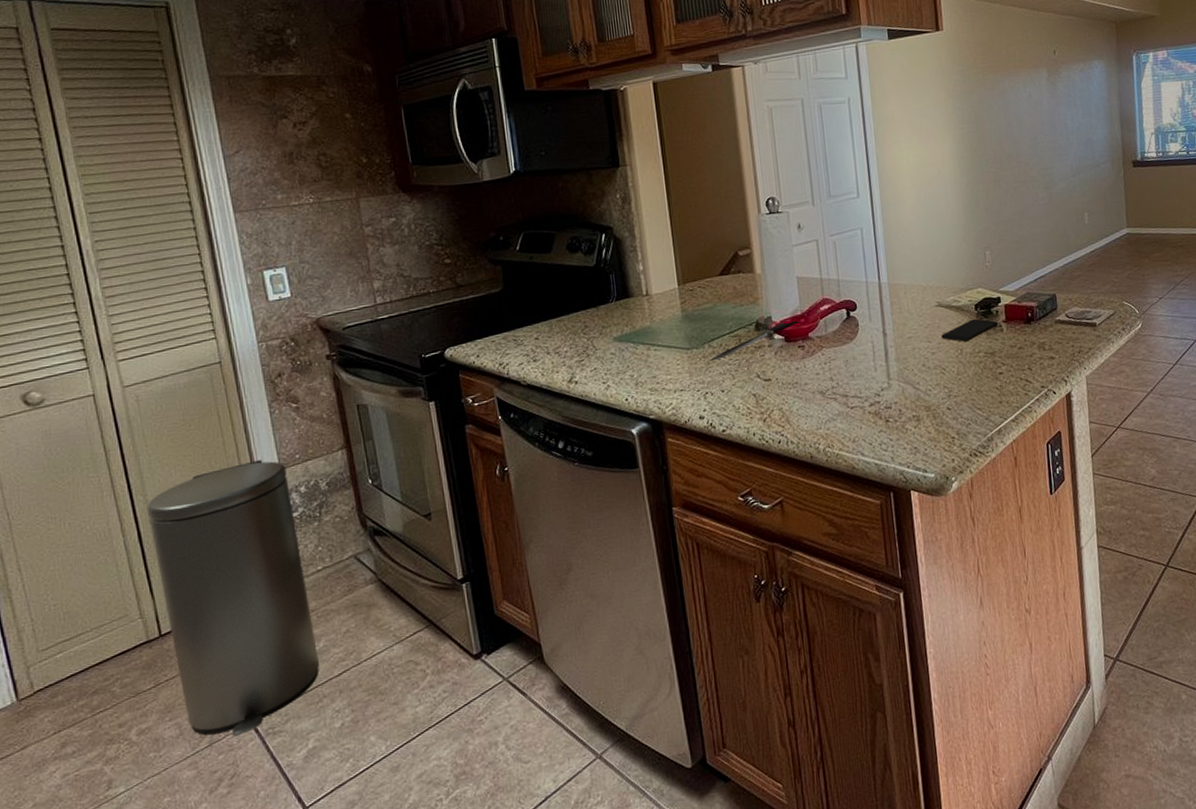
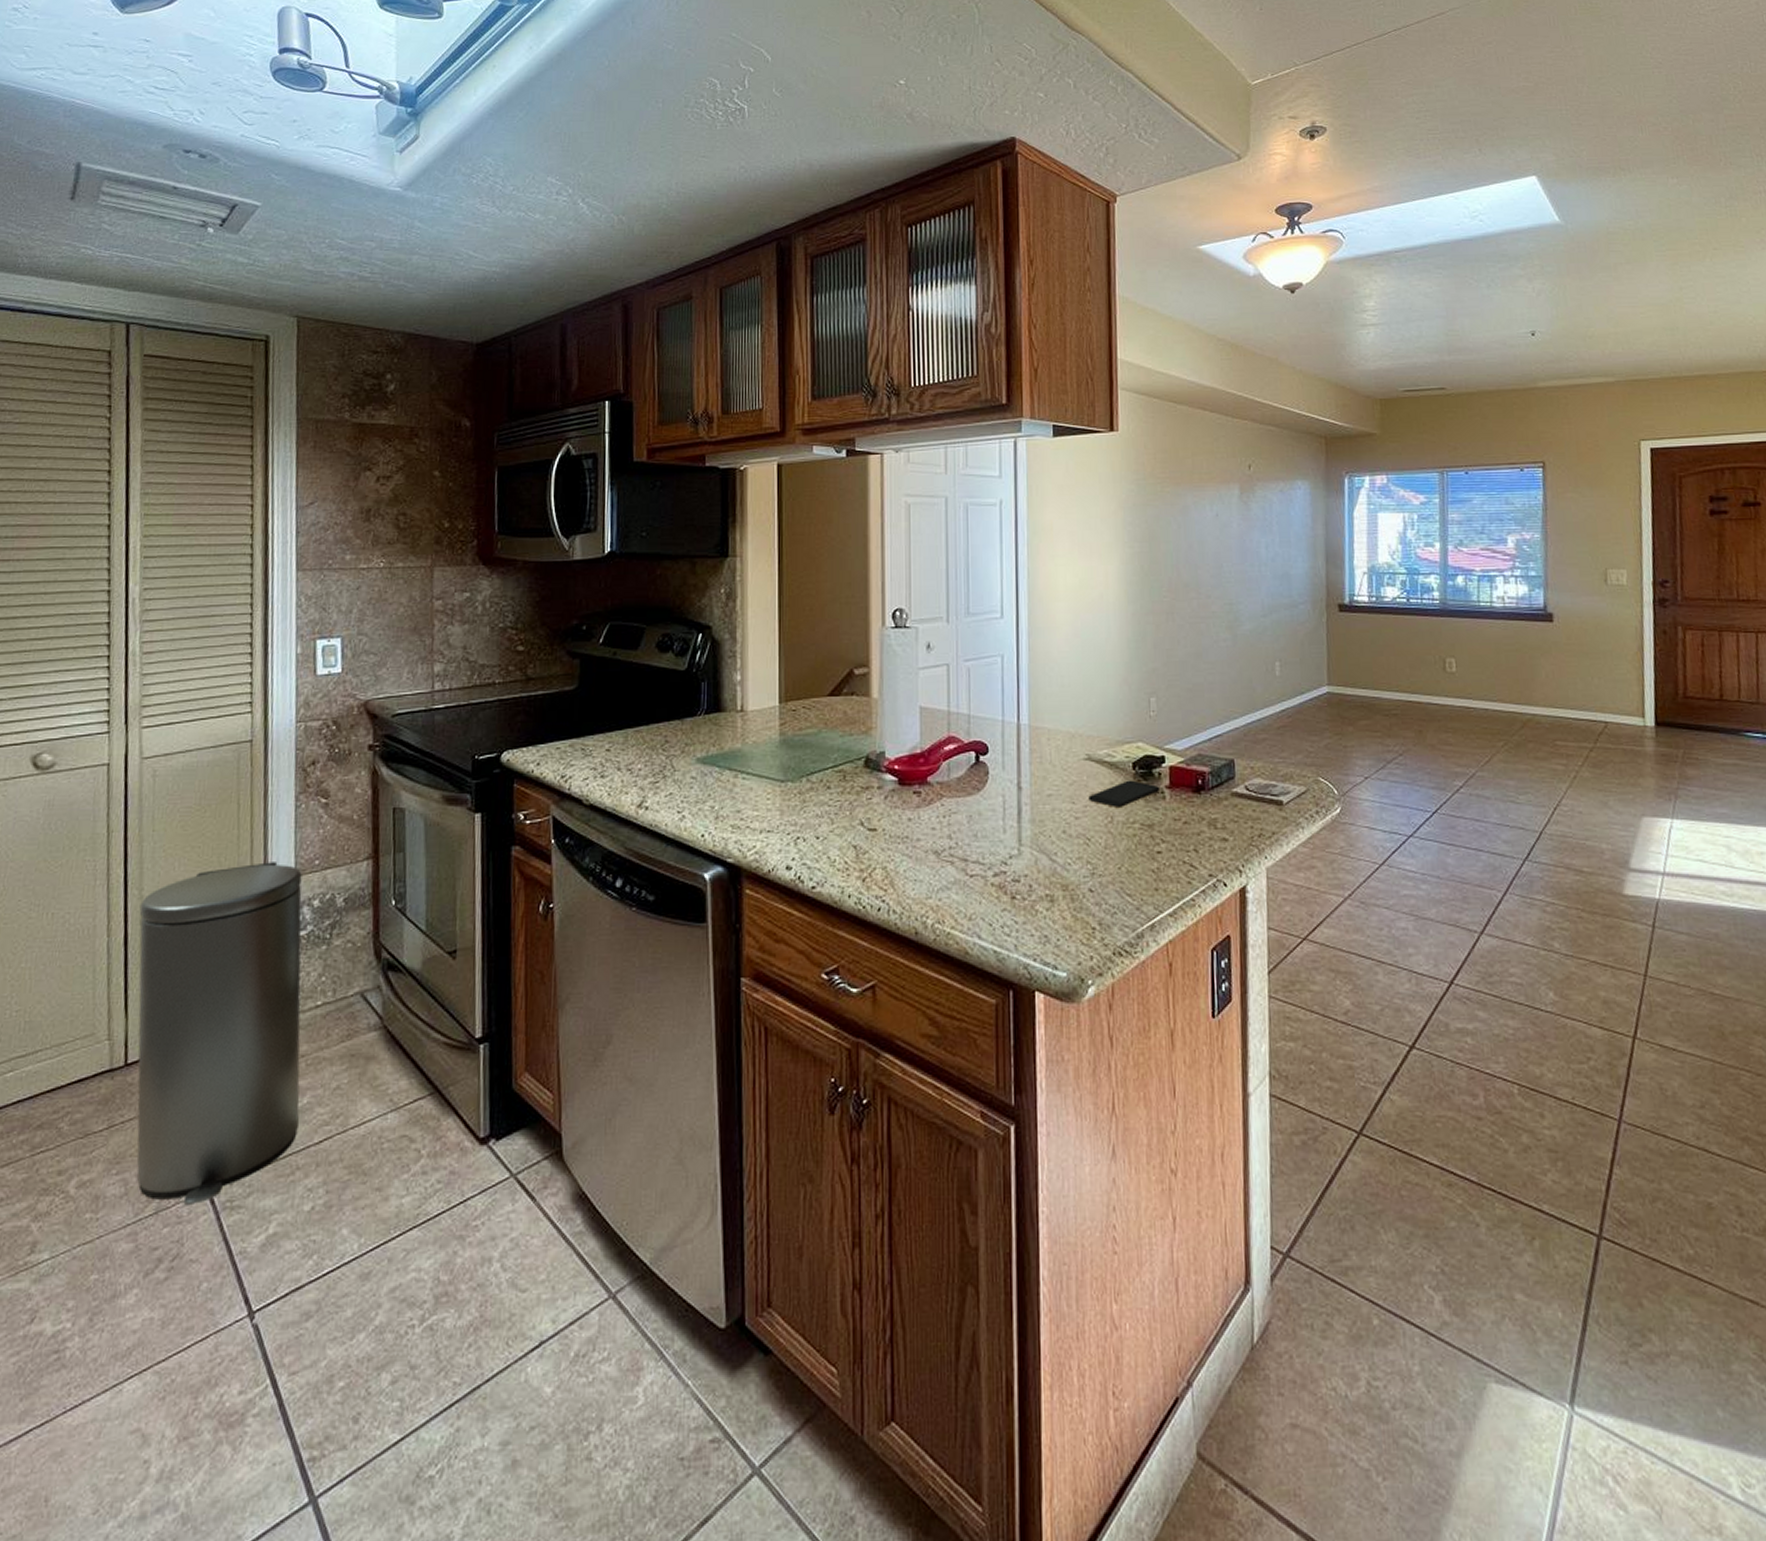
knife: present [709,319,802,362] -> none [805,759,921,799]

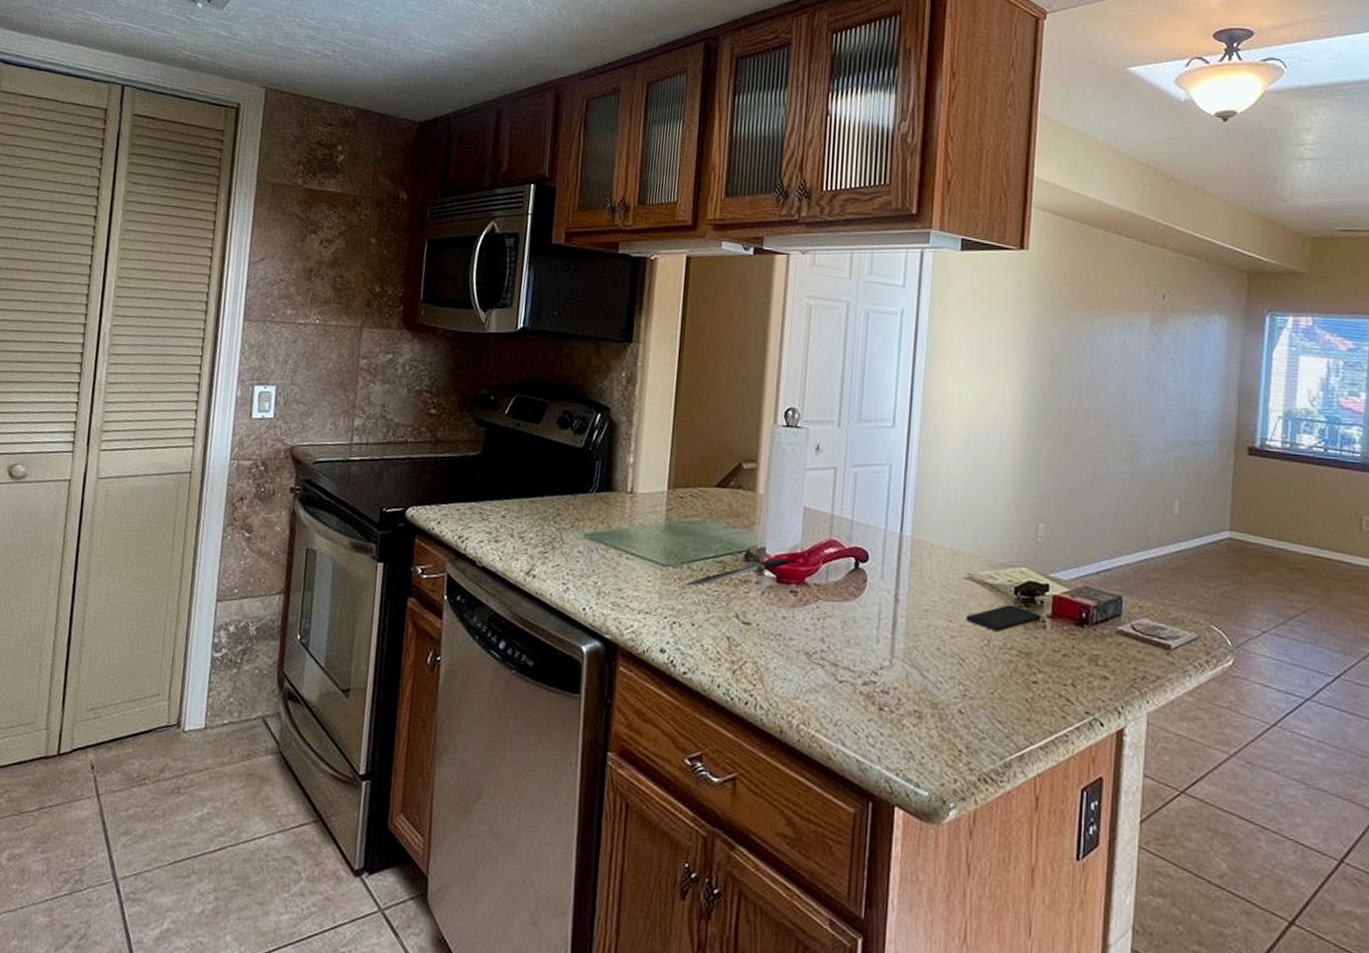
pedal bin: present [136,862,302,1206] -> none [57,585,223,892]
knife: none [805,759,921,799] -> present [684,557,800,587]

